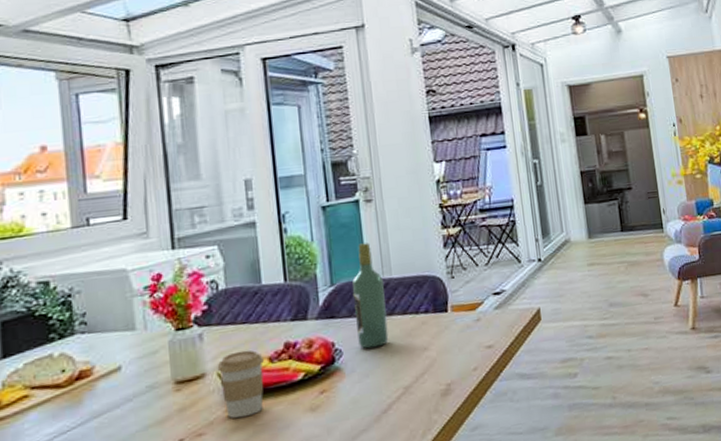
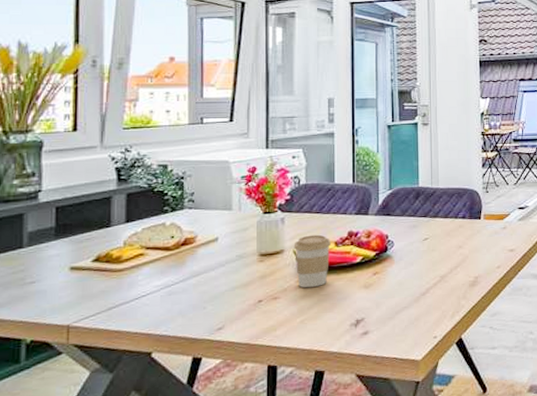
wine bottle: present [352,243,389,349] -> none [406,158,432,243]

